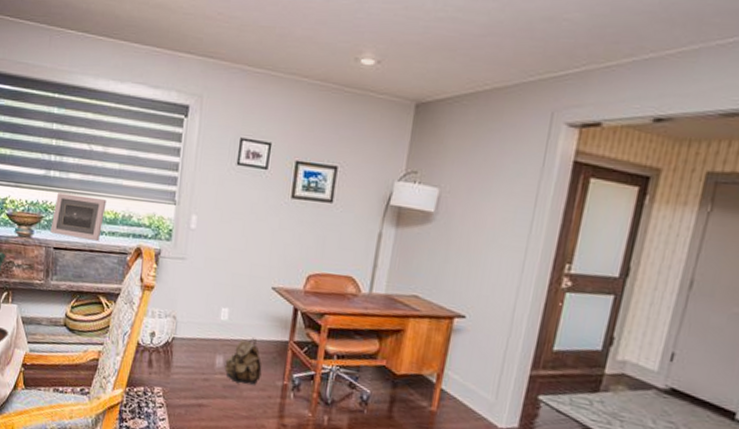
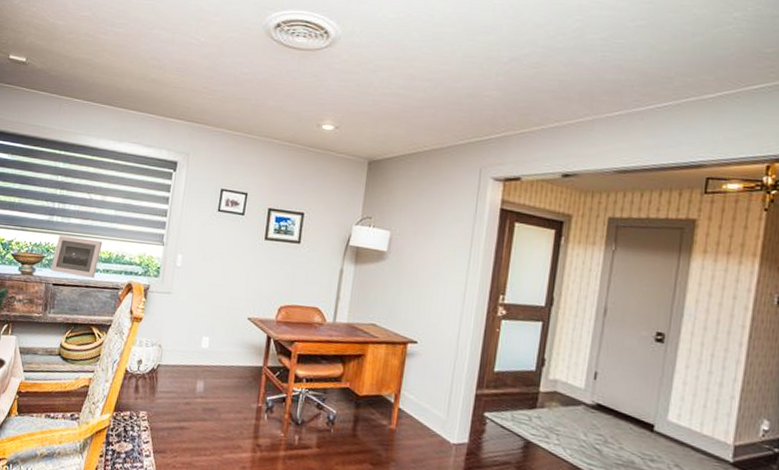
backpack: present [224,338,262,385] -> none [204,364,239,408]

